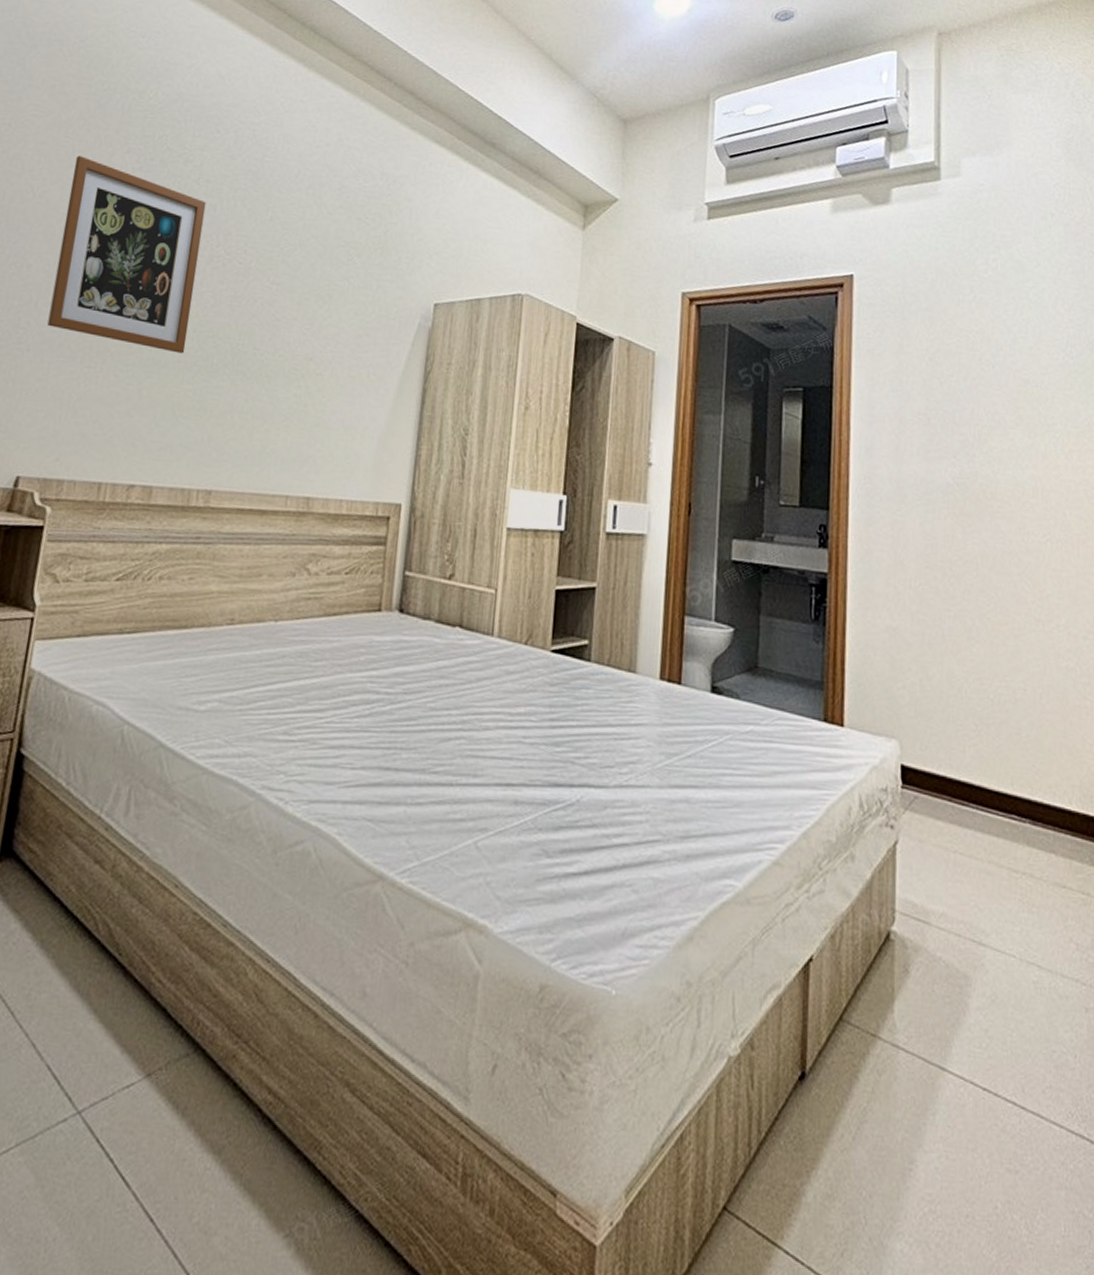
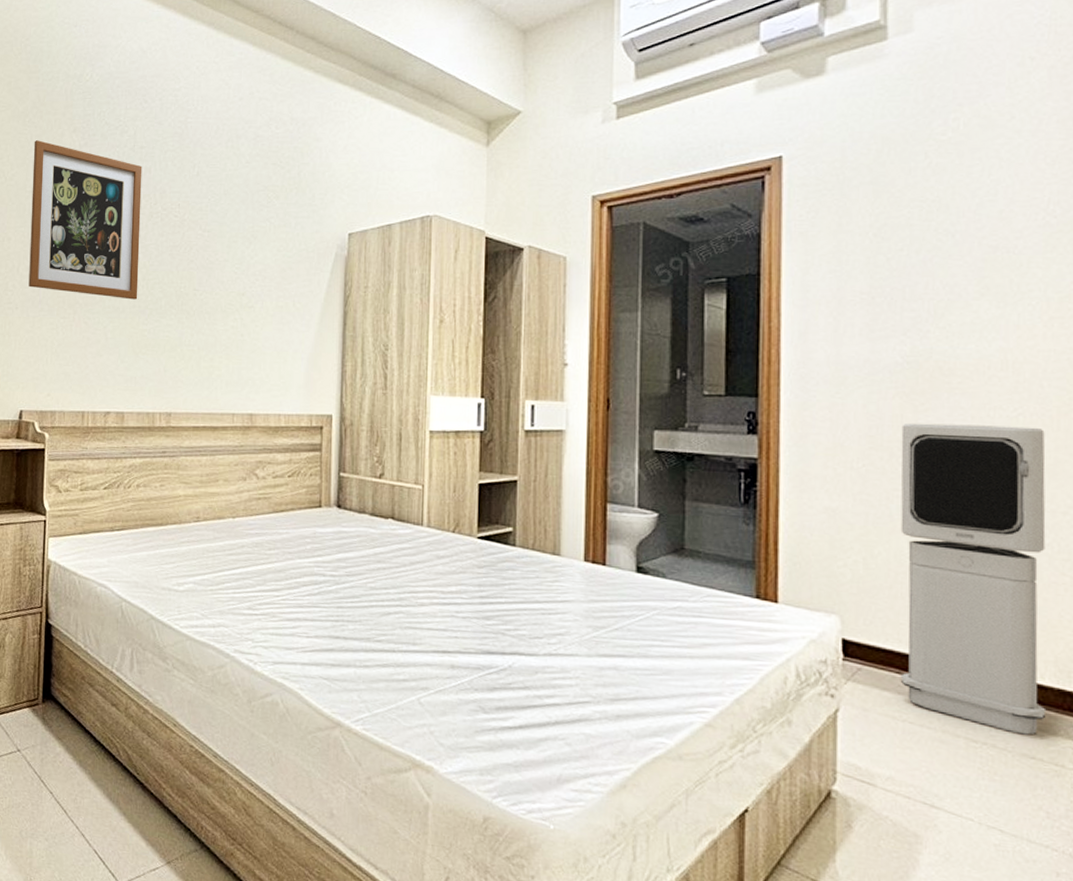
air purifier: none [951,543,1074,863] -> present [900,422,1047,735]

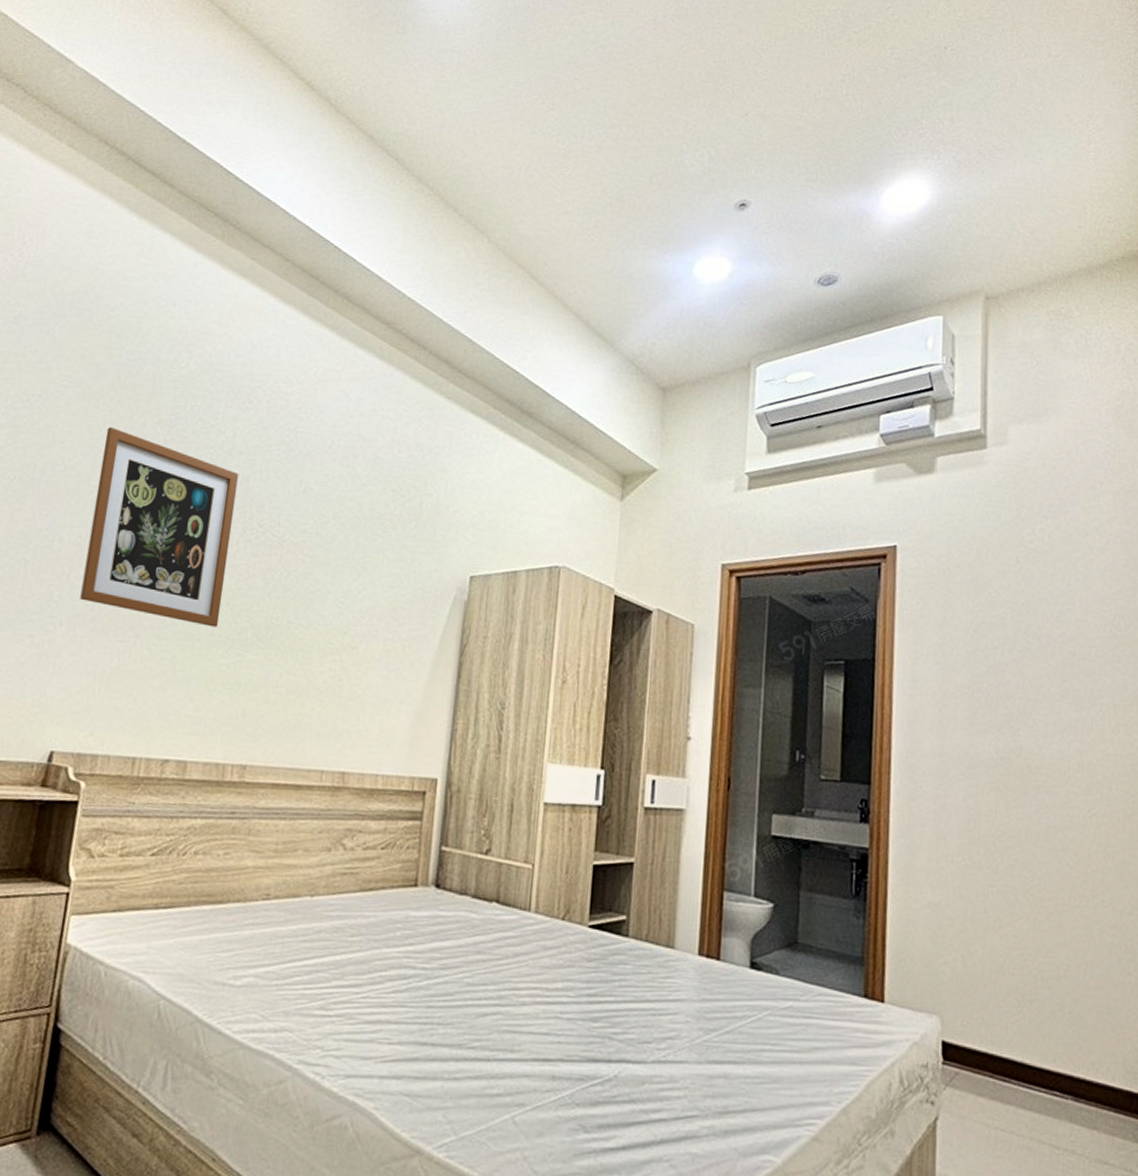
air purifier: present [900,422,1047,735] -> none [993,818,1117,1140]

